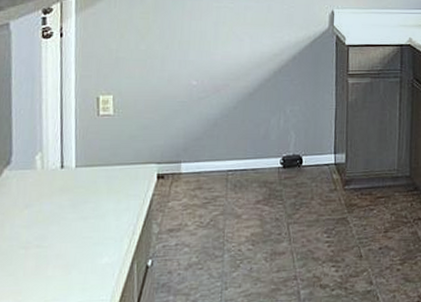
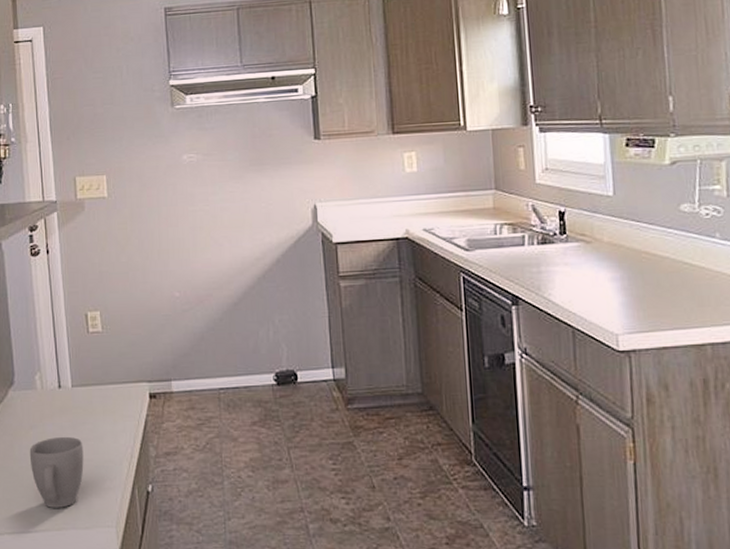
mug: none [21,215,83,285] -> present [29,436,84,508]

